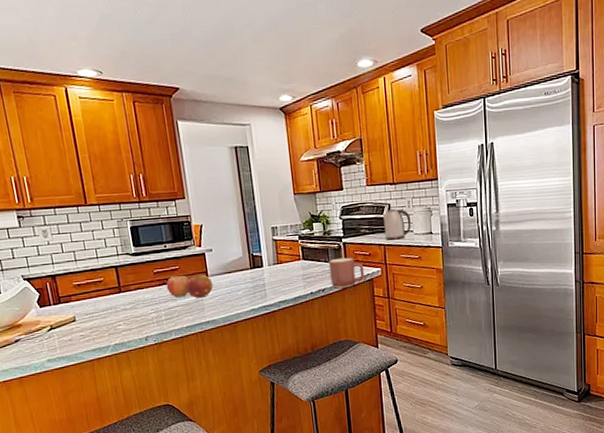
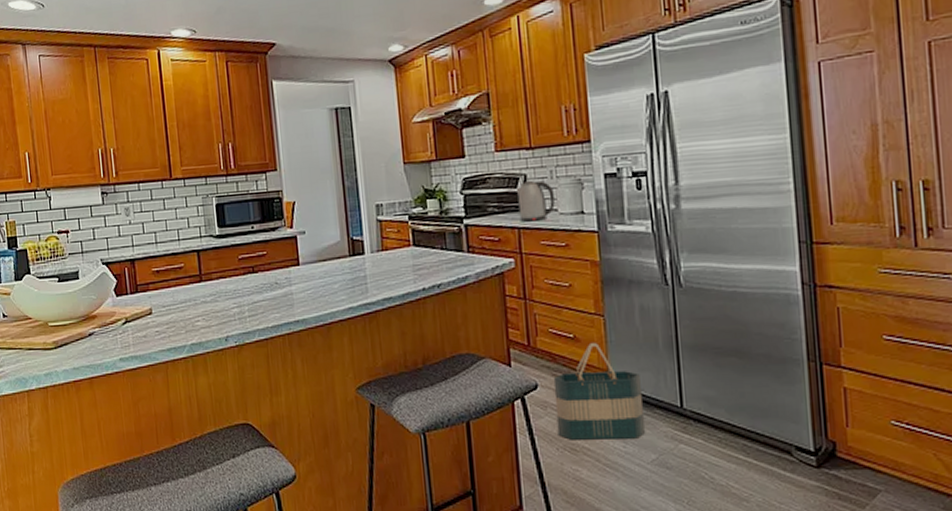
fruit: present [166,274,190,297] -> none [251,261,278,290]
fruit: present [185,274,214,298] -> none [273,262,305,291]
mug: present [328,257,365,288] -> none [445,244,493,284]
tote bag: none [409,327,471,397] -> present [553,342,645,440]

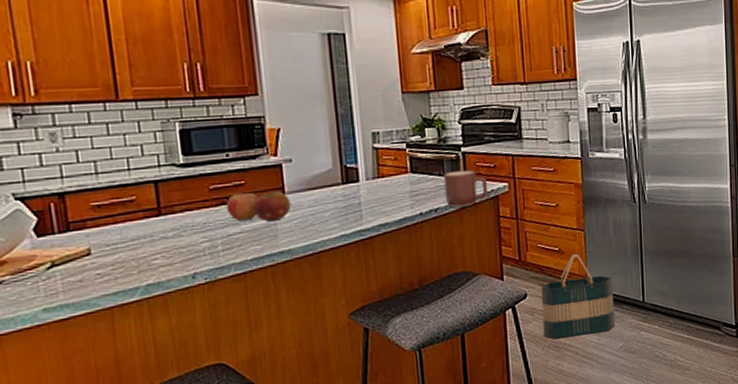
fruit: none [251,261,278,290] -> present [226,191,259,221]
fruit: none [273,262,305,291] -> present [253,191,292,222]
mug: none [445,244,493,284] -> present [443,170,489,208]
kettle: present [515,180,555,222] -> none [510,113,545,150]

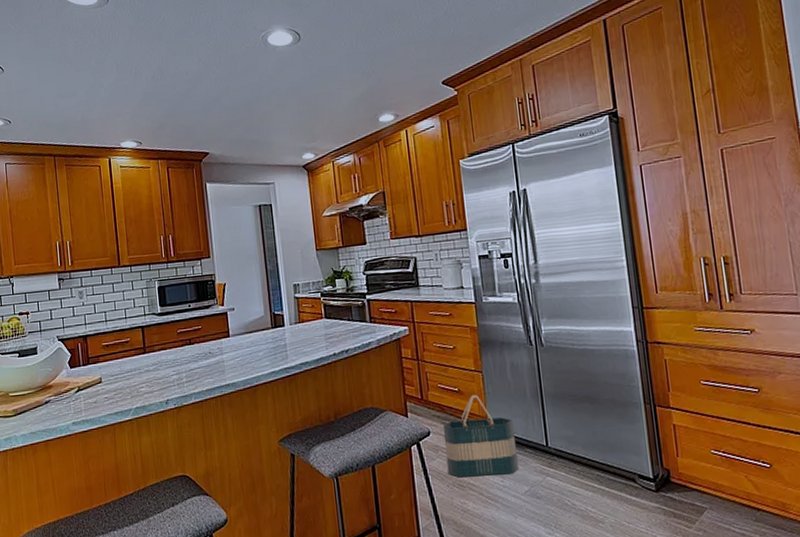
fruit: present [226,191,259,221] -> none [188,334,211,359]
fruit: present [253,191,292,222] -> none [207,334,235,359]
mug: present [443,170,489,208] -> none [352,315,391,349]

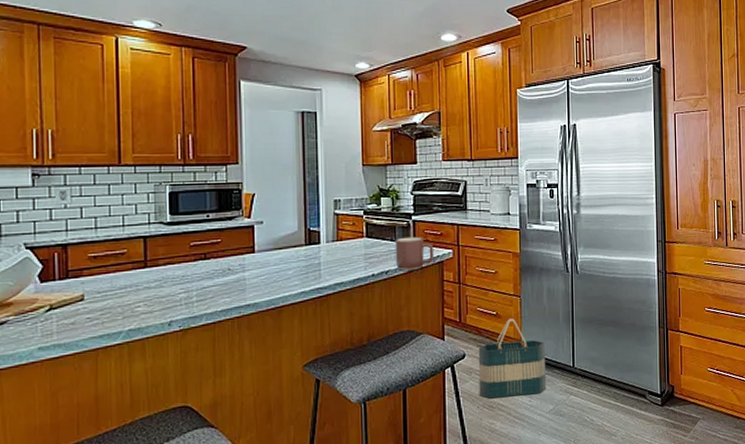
mug: none [352,315,391,349] -> present [395,236,435,271]

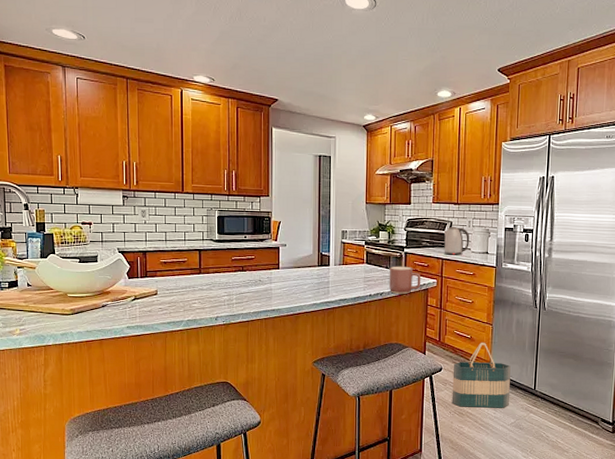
kettle: none [457,187,488,220] -> present [443,227,469,256]

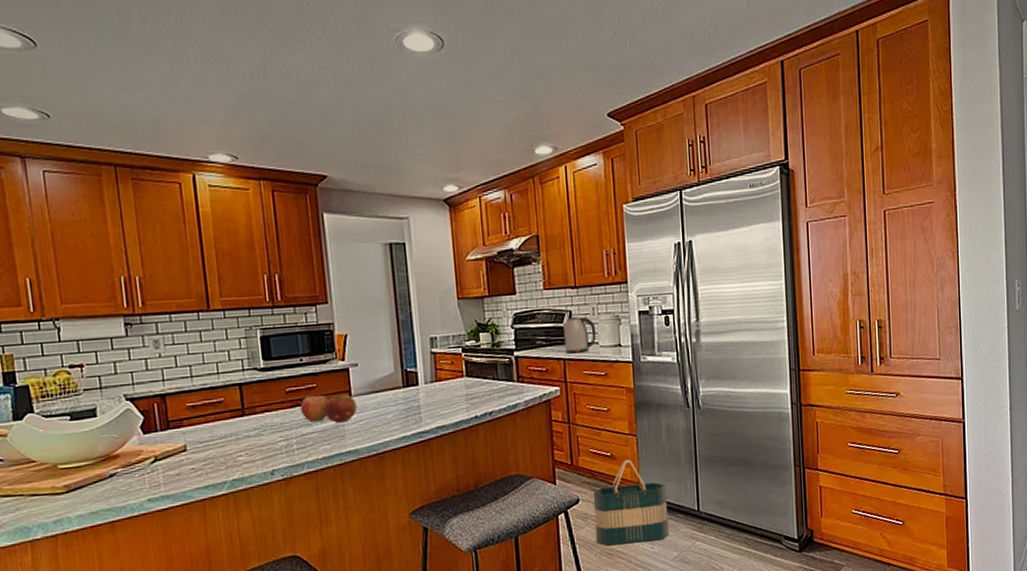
fruit: none [241,263,262,285] -> present [300,394,329,422]
fruit: none [258,266,283,287] -> present [323,394,358,423]
mug: present [388,266,421,294] -> none [497,374,541,411]

